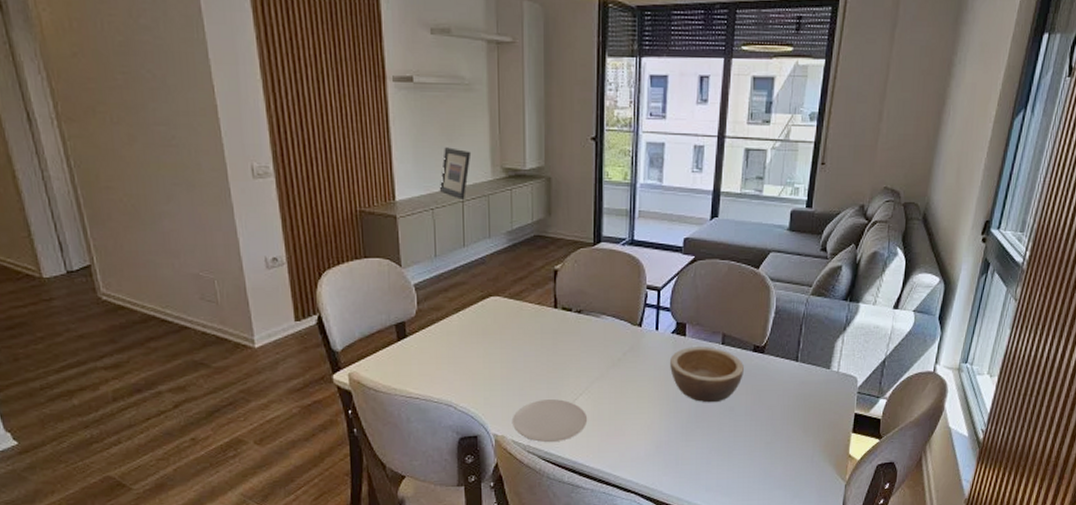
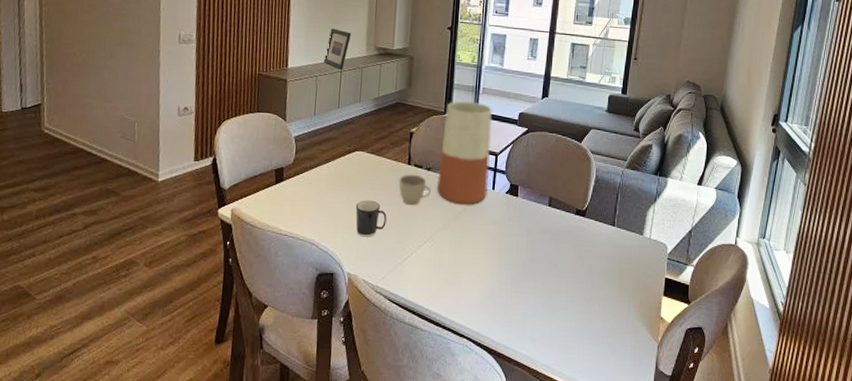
mug: none [496,352,534,394] -> present [355,200,387,237]
plate: present [513,399,588,443] -> none [365,244,430,285]
cup: none [545,319,584,354] -> present [398,174,431,205]
vase: none [589,228,651,350] -> present [436,100,492,205]
bowl: present [670,346,744,403] -> none [503,206,567,259]

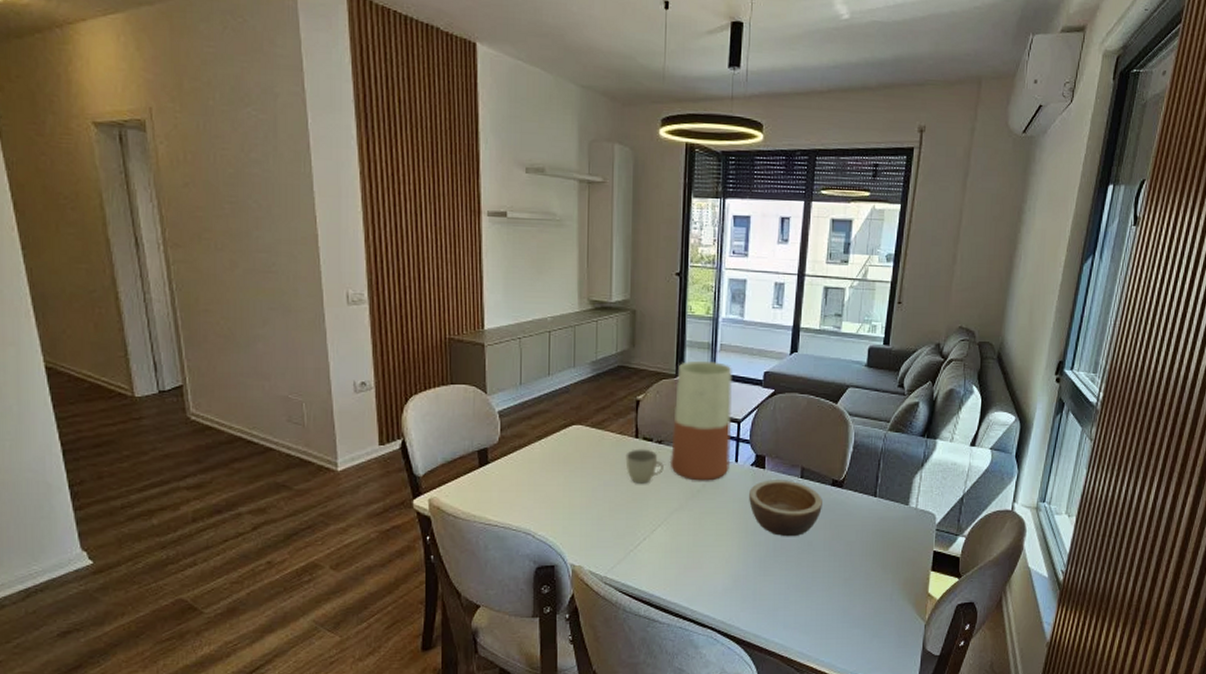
picture frame: present [324,28,352,70] -> none [528,279,560,330]
mug: present [355,200,387,237] -> none [576,481,613,523]
bowl: none [503,206,567,259] -> present [749,480,822,537]

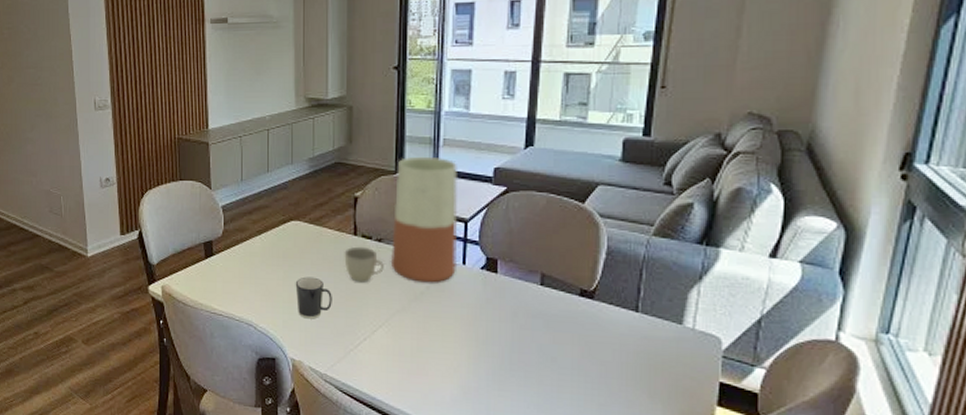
mug: none [576,481,613,523] -> present [295,276,332,319]
bowl: present [749,480,822,537] -> none [479,285,568,351]

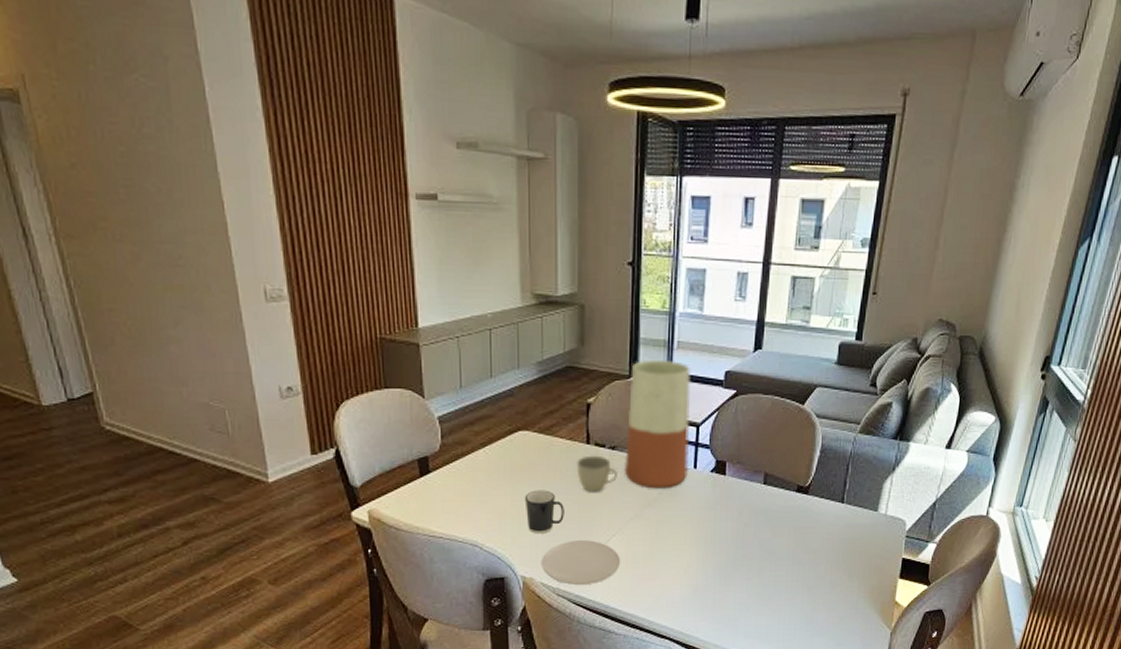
plate: none [310,328,388,374] -> present [542,540,621,586]

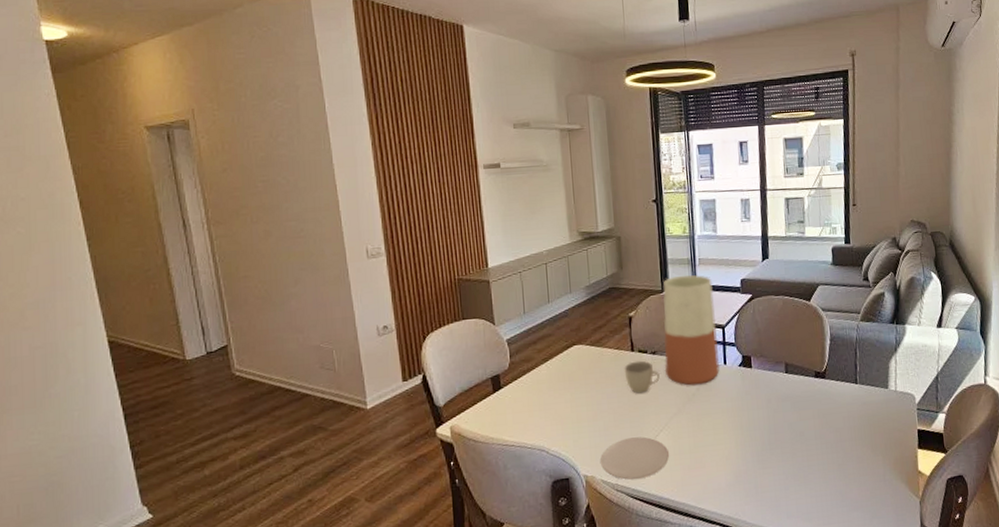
mug: present [524,490,564,534] -> none [582,395,617,435]

